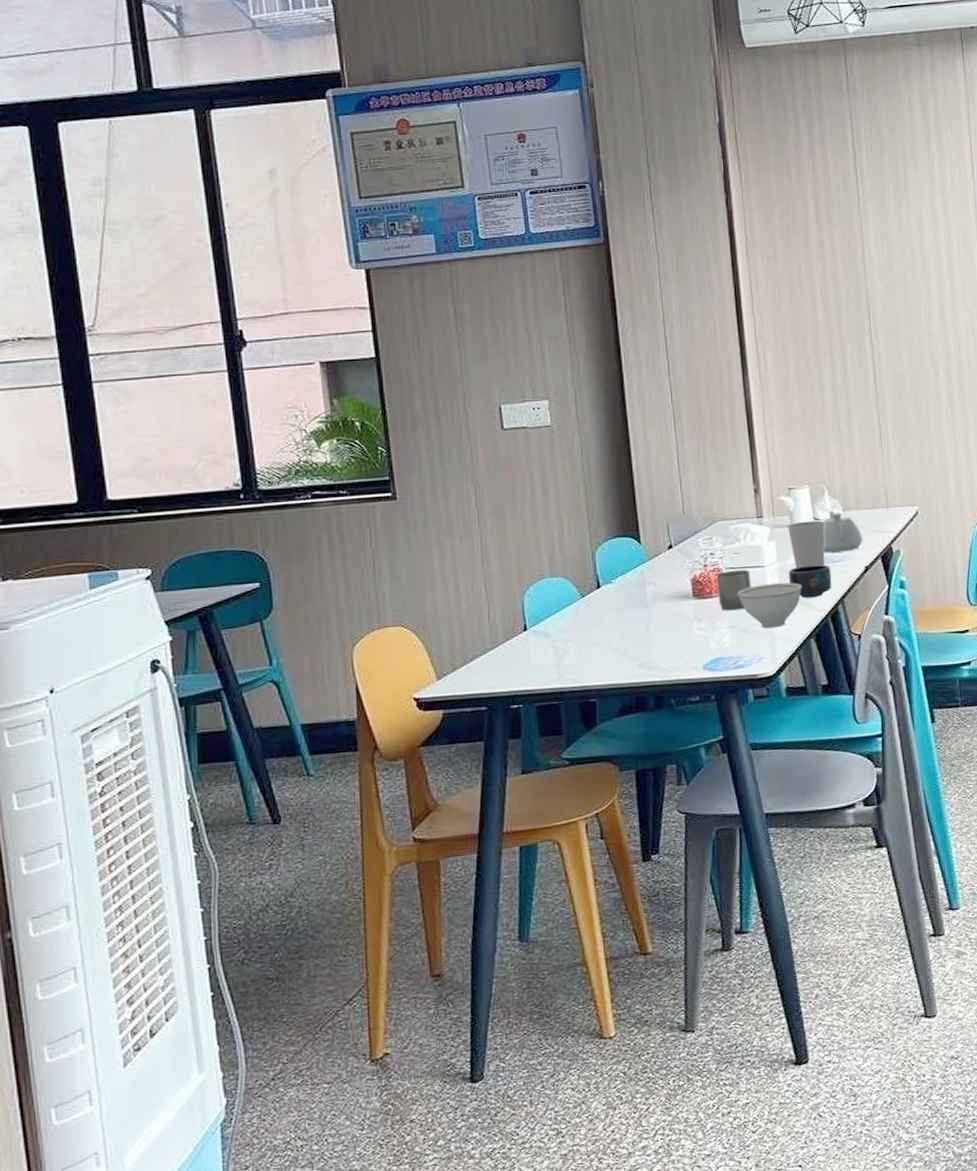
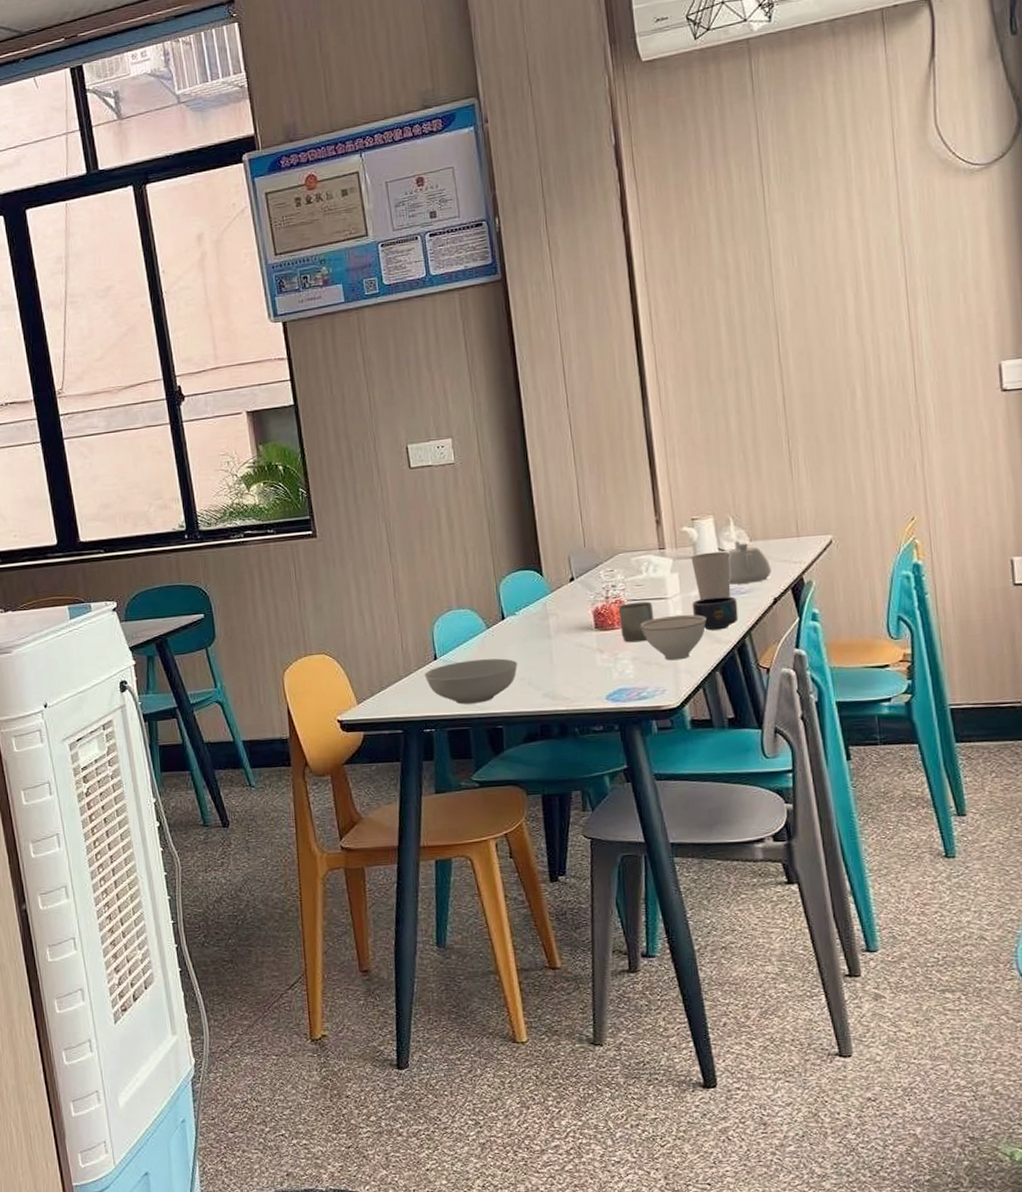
bowl: none [512,628,614,678] -> present [424,658,518,705]

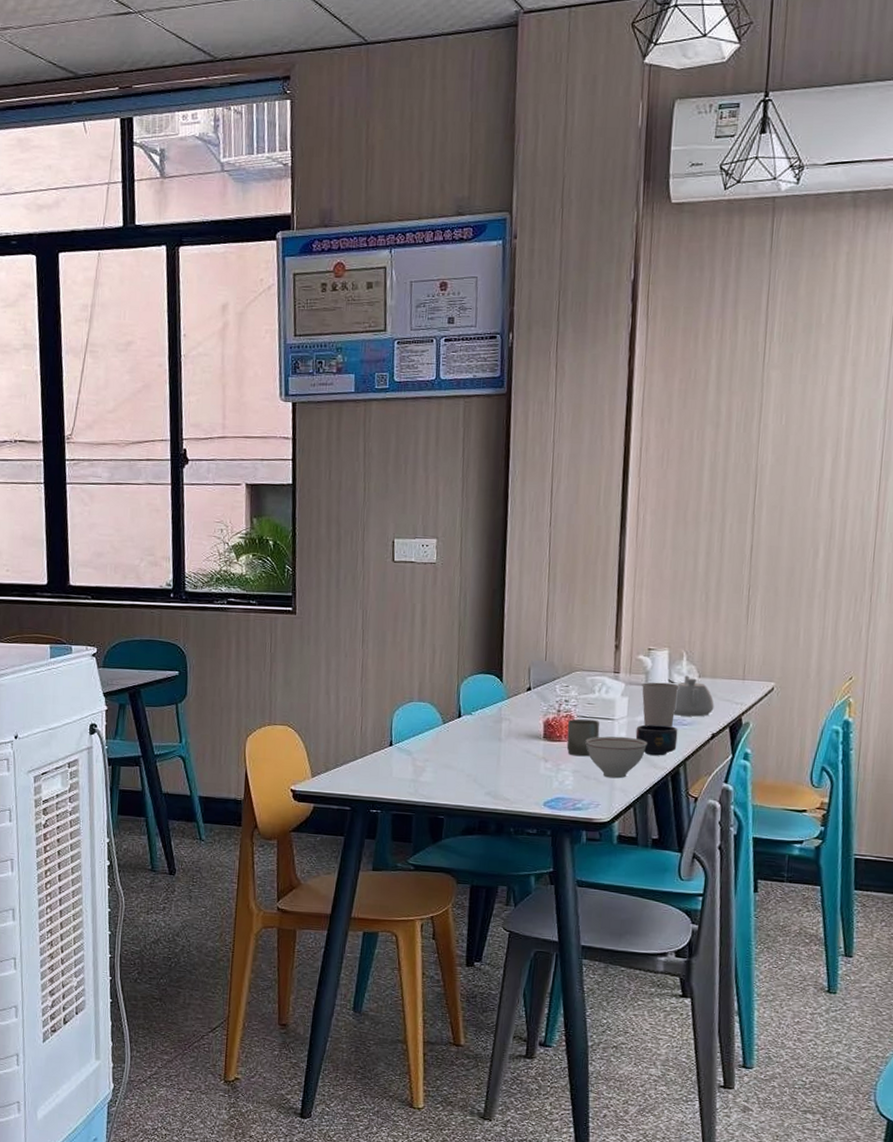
bowl: present [424,658,518,705] -> none [378,751,467,793]

